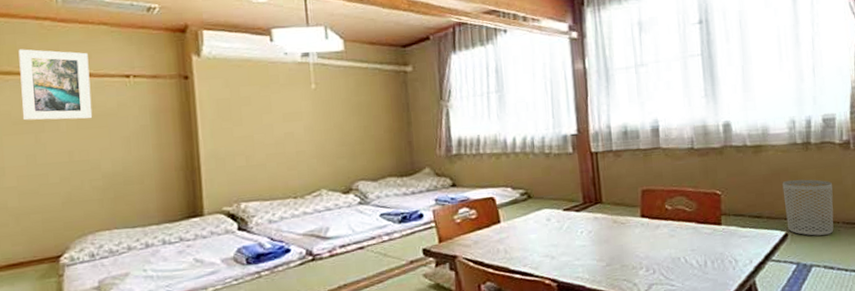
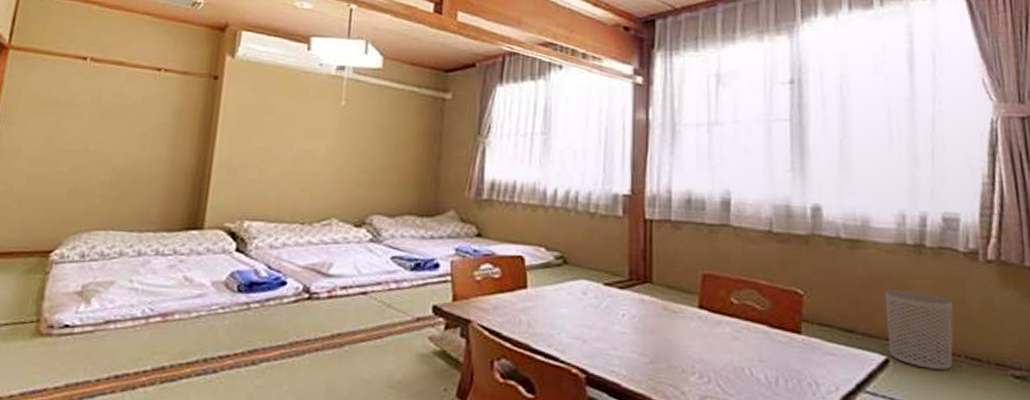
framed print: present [18,49,93,121] -> none [50,30,126,109]

